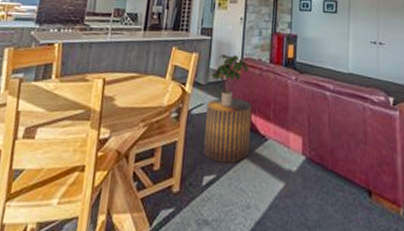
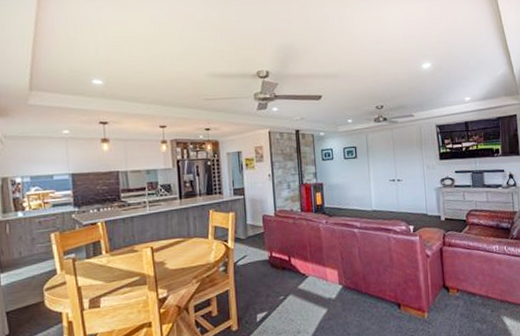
stool: present [203,98,252,163] -> none [249,246,293,302]
potted plant: present [211,55,249,107] -> none [250,209,282,255]

